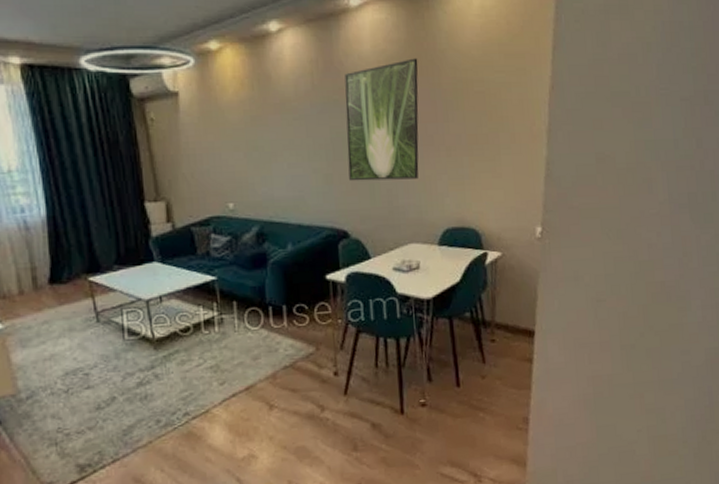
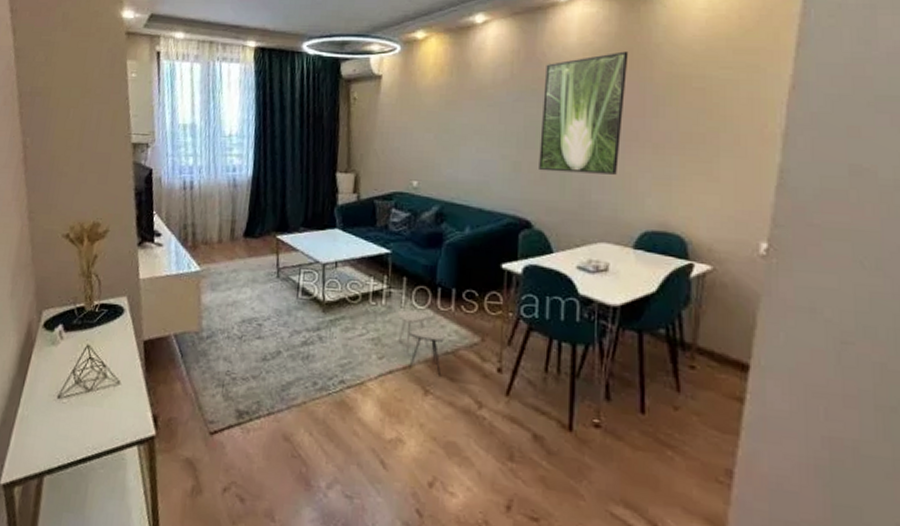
side table: none [233,332,284,392] -> present [398,310,446,378]

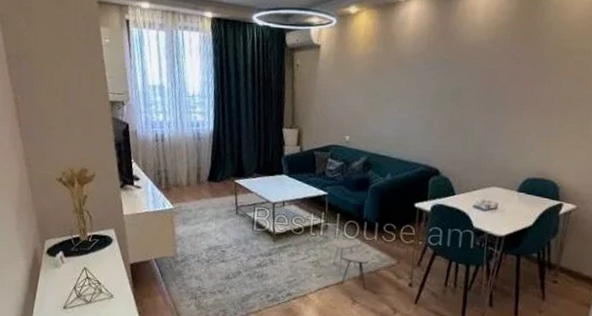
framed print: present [539,51,629,175] -> none [447,28,525,132]

